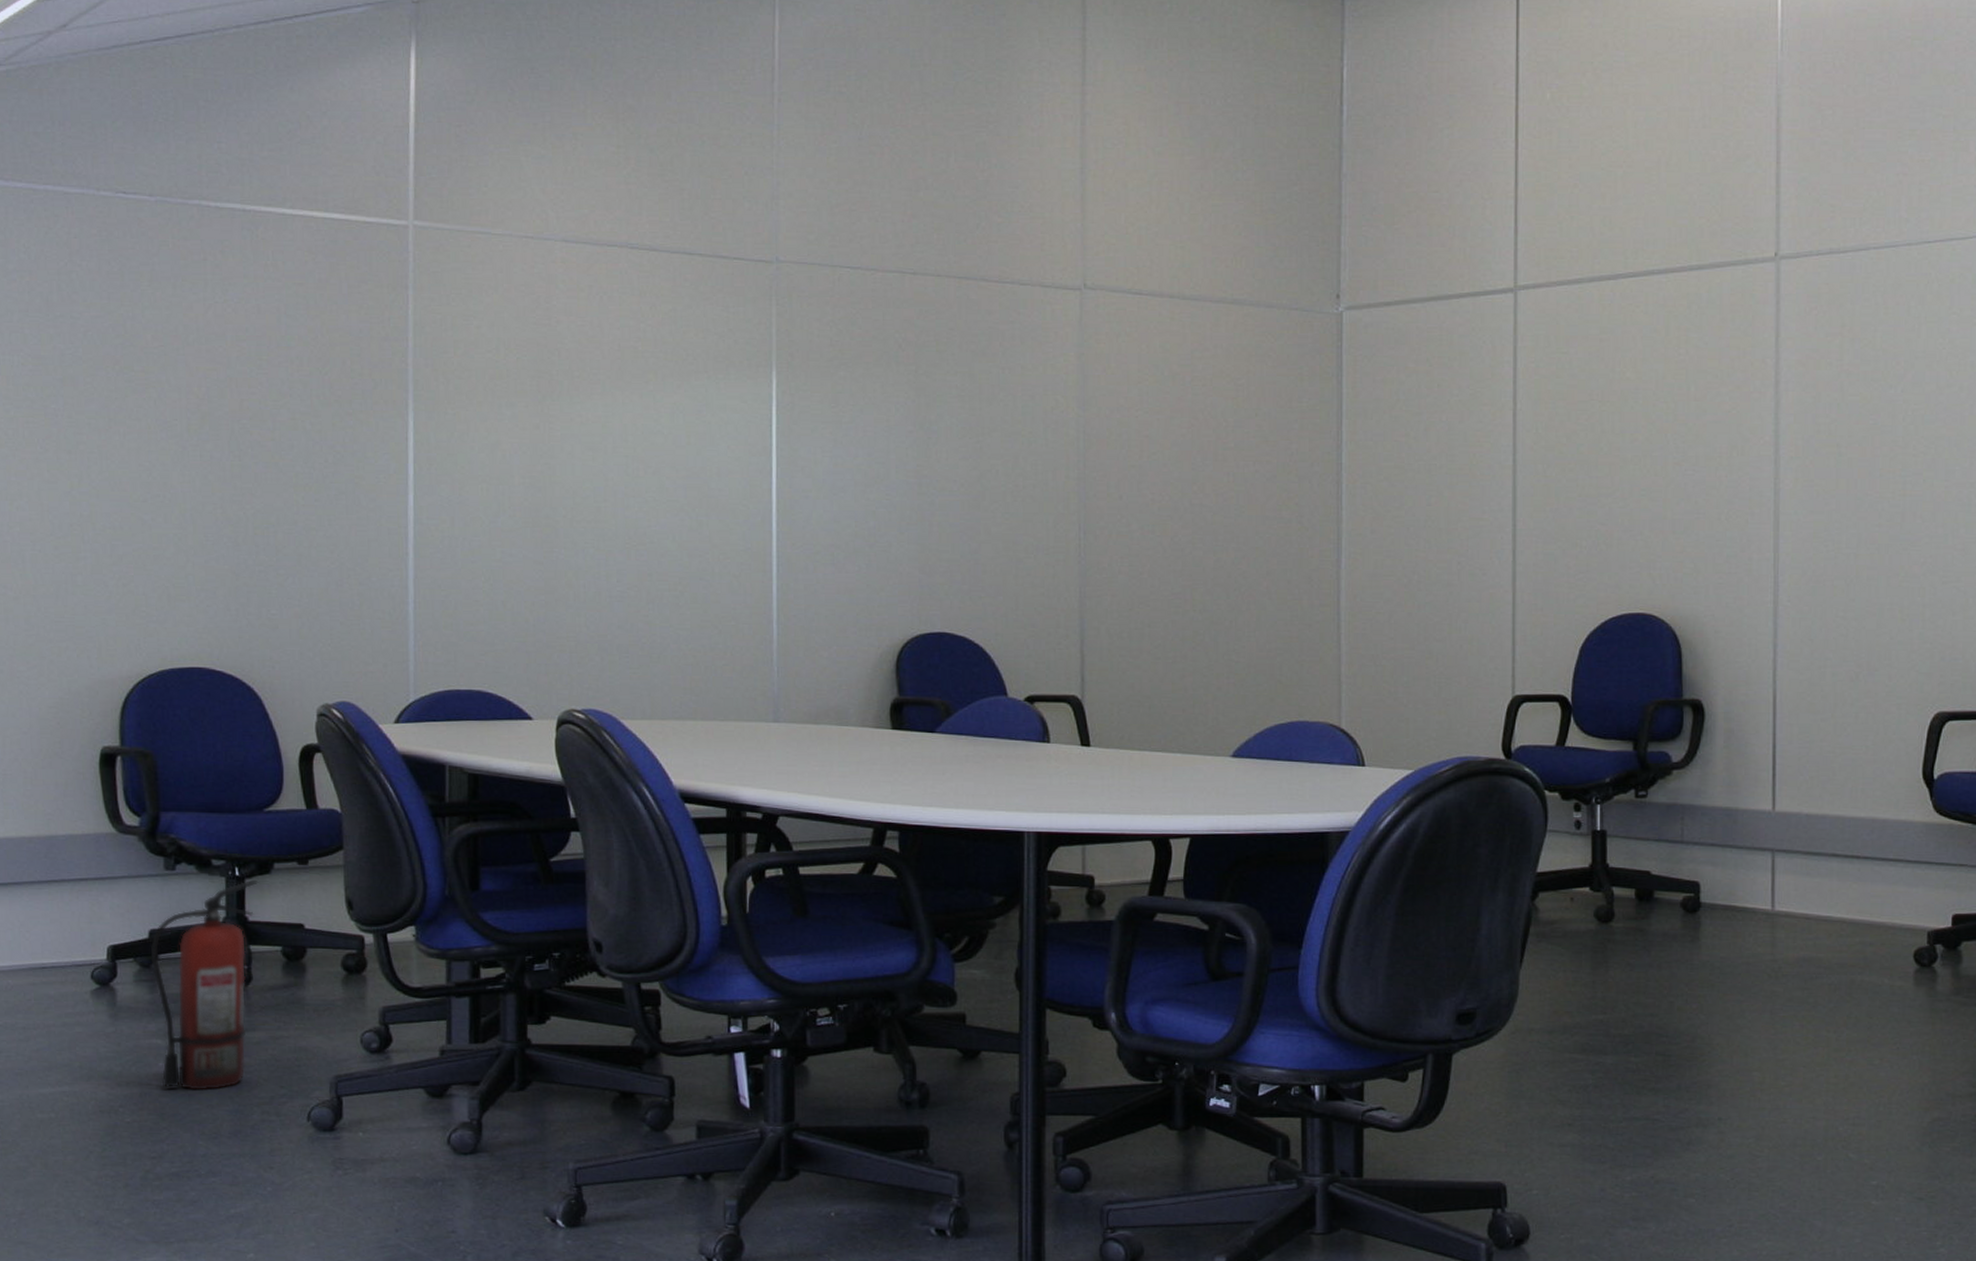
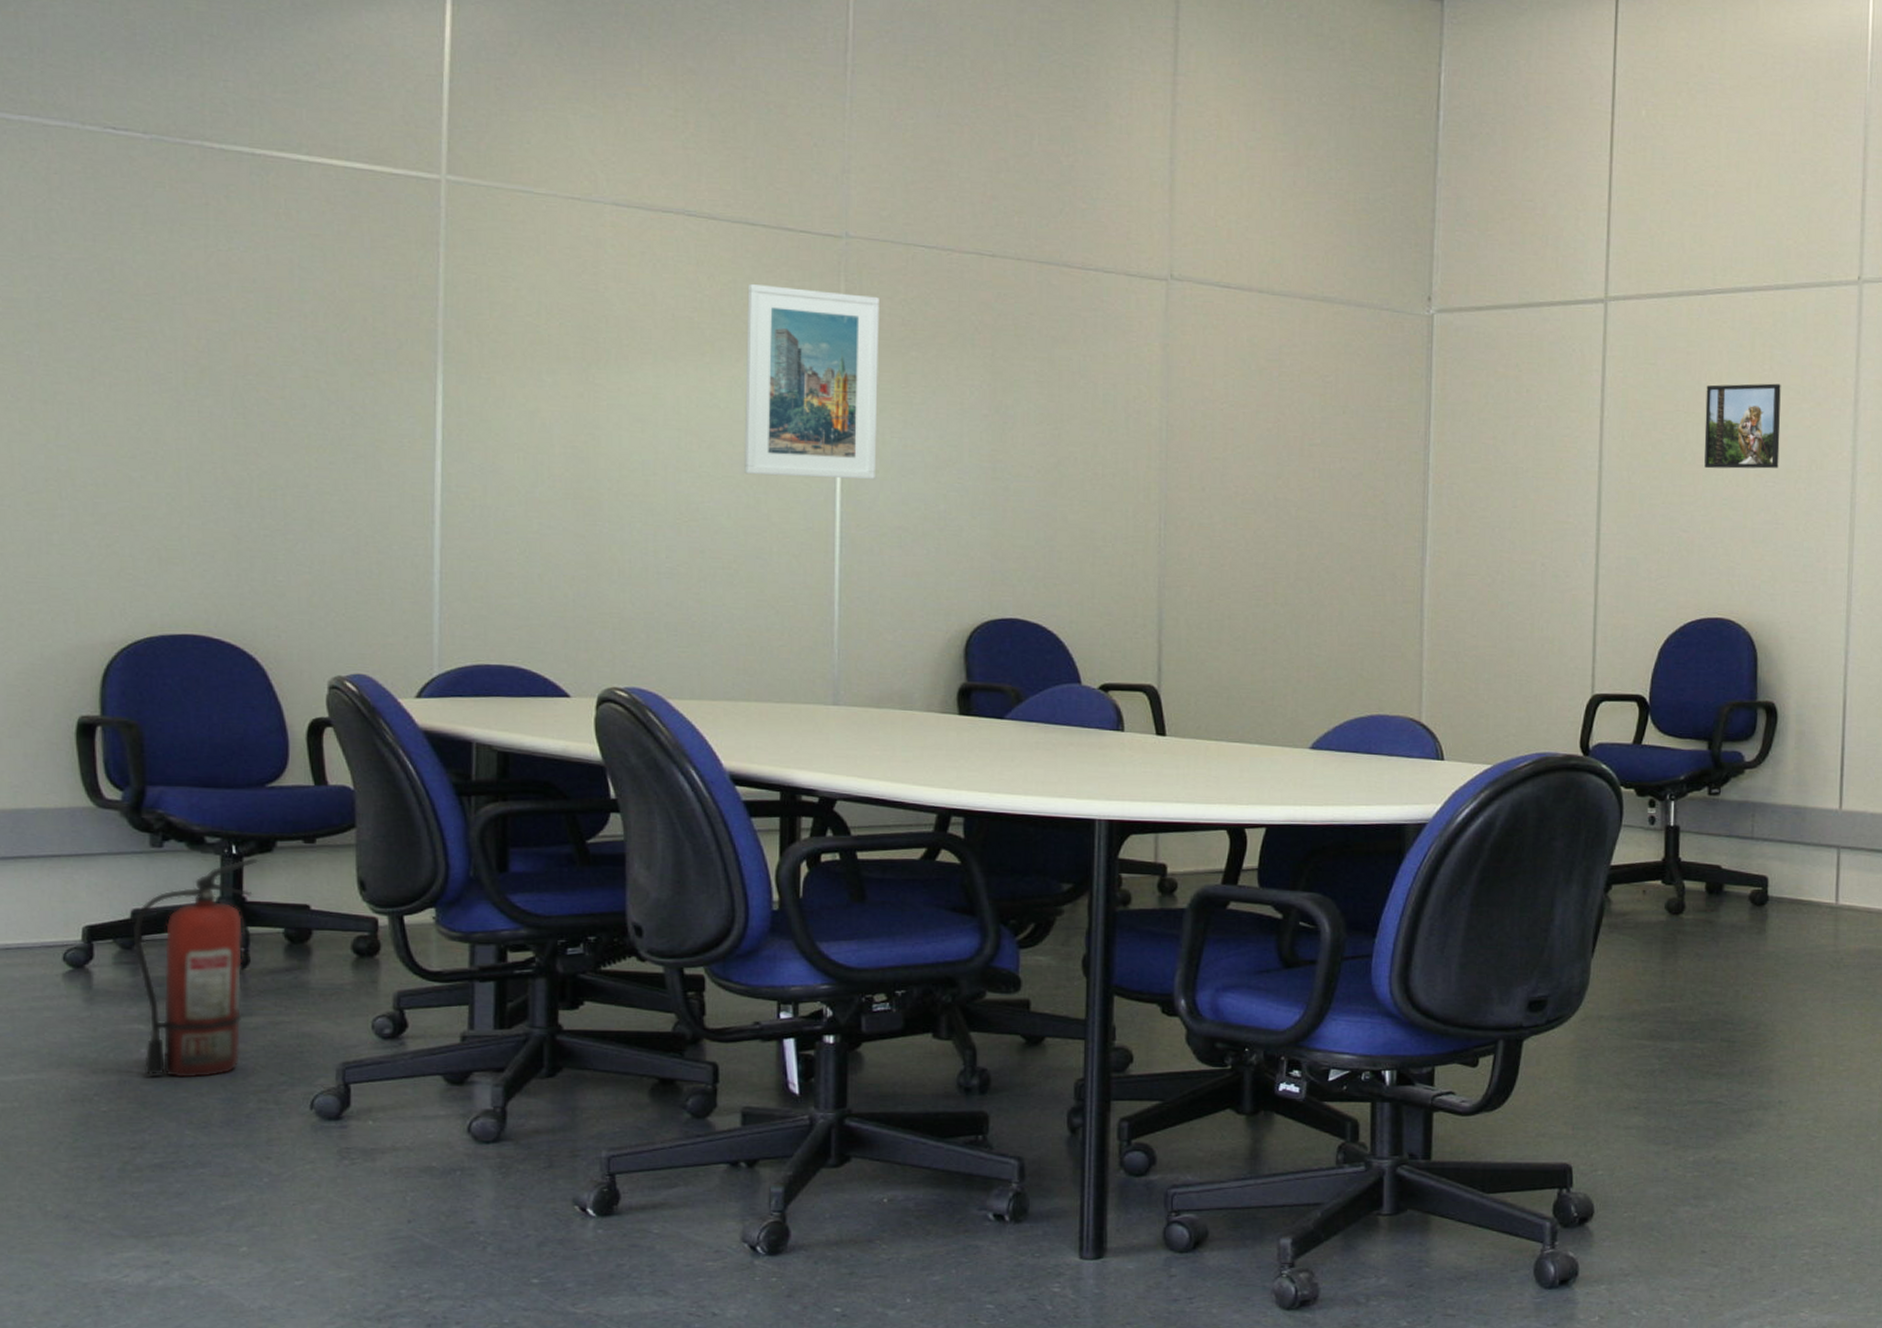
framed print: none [686,311,810,499] -> present [744,283,879,480]
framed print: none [1620,368,1699,459] -> present [1704,383,1781,469]

